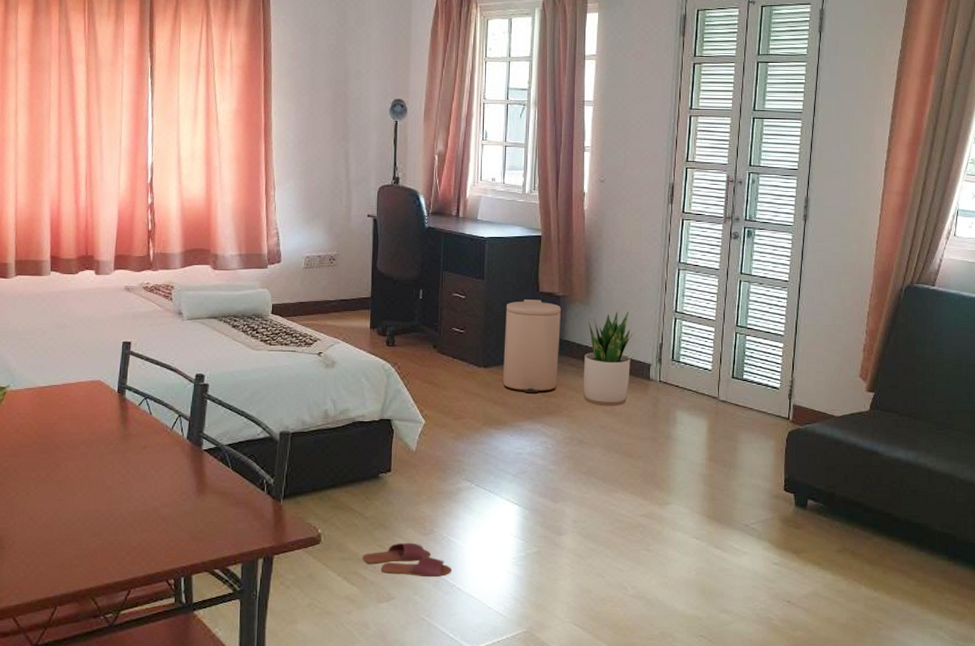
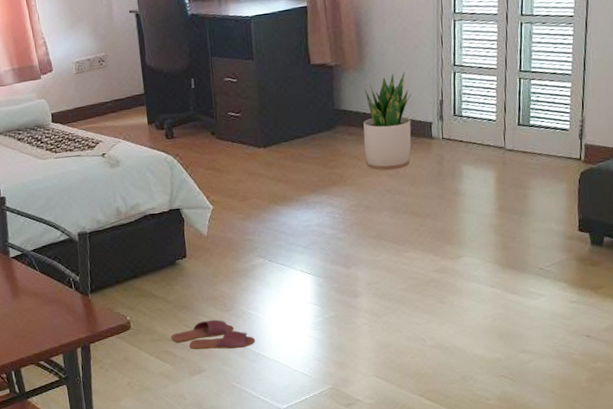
pedal bin: present [503,299,561,395] -> none [278,72,339,169]

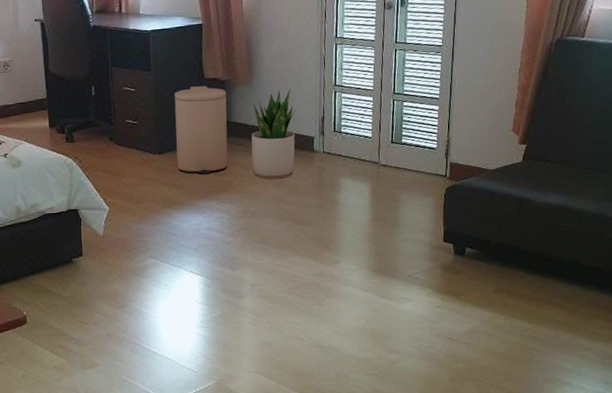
slippers: present [170,319,255,350] -> none [65,316,146,345]
pedal bin: none [278,72,339,169] -> present [174,86,228,176]

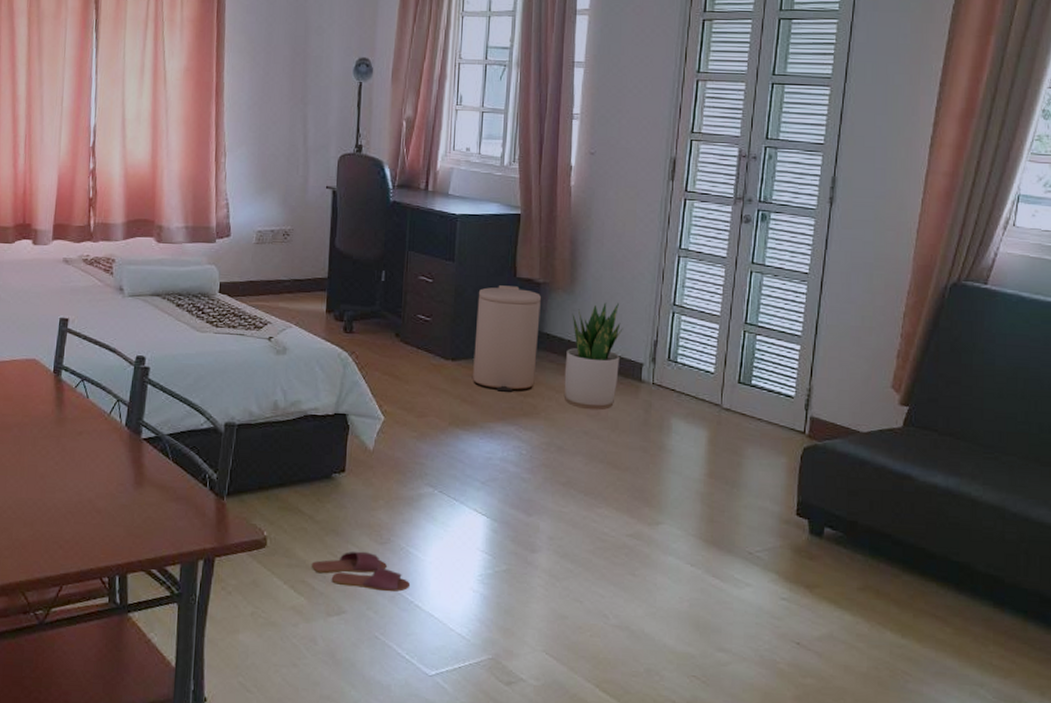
slippers: none [65,316,146,345] -> present [311,551,410,592]

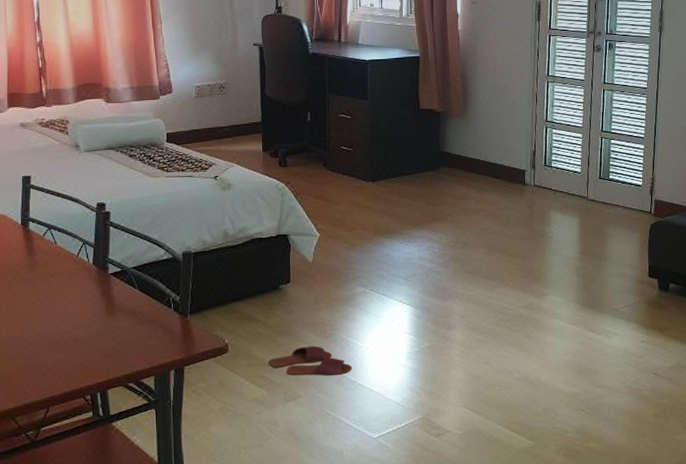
pedal bin: present [473,285,541,393] -> none [389,116,441,204]
planter: present [564,302,623,411] -> none [464,123,508,211]

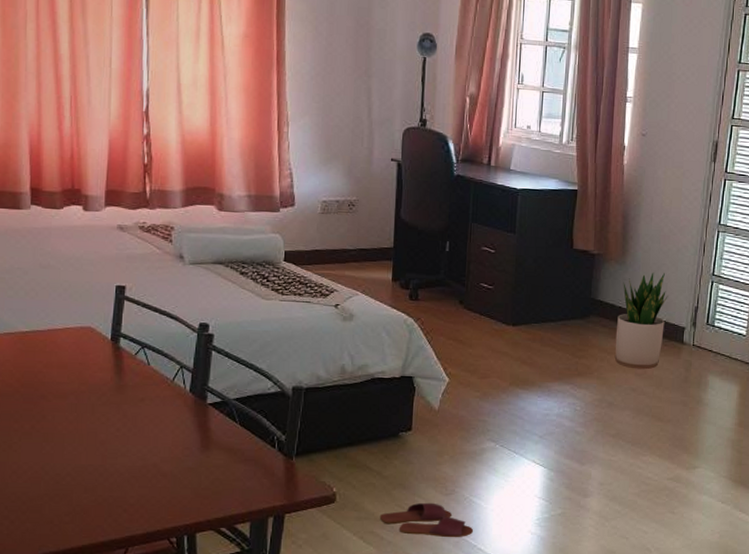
planter: none [464,123,508,211] -> present [615,272,668,370]

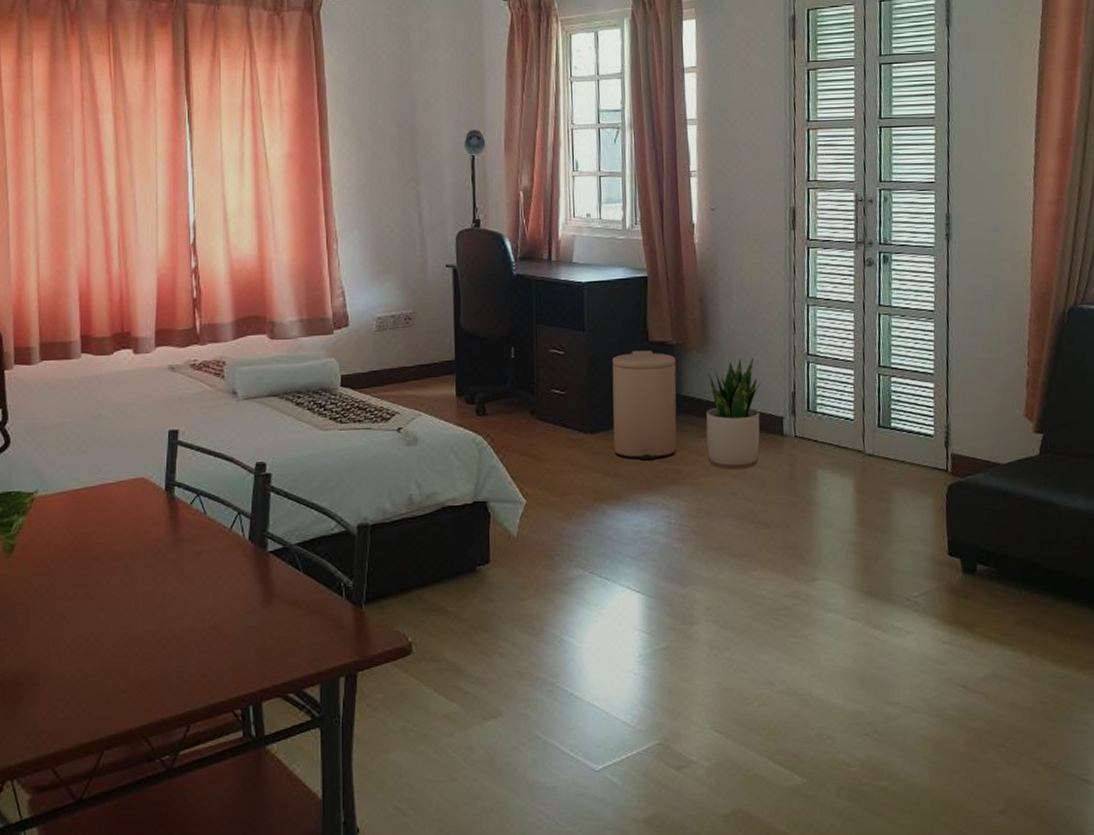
slippers: present [379,502,473,538] -> none [461,646,567,686]
pedal bin: none [532,256,595,355] -> present [611,350,677,462]

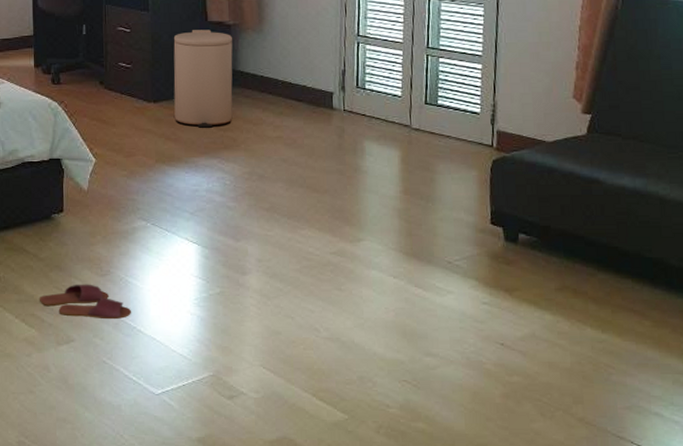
slippers: none [461,646,567,686] -> present [39,284,131,320]
planter: present [706,358,761,470] -> none [259,38,312,139]

